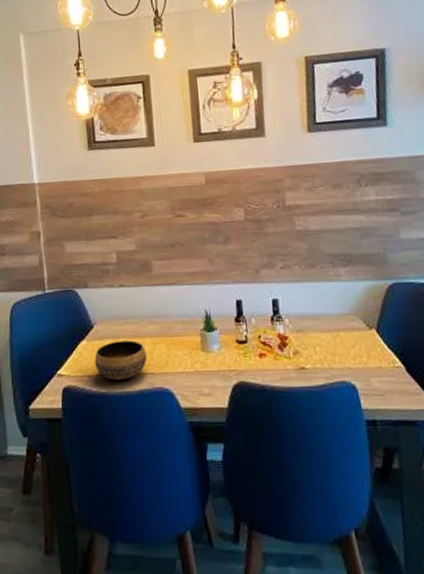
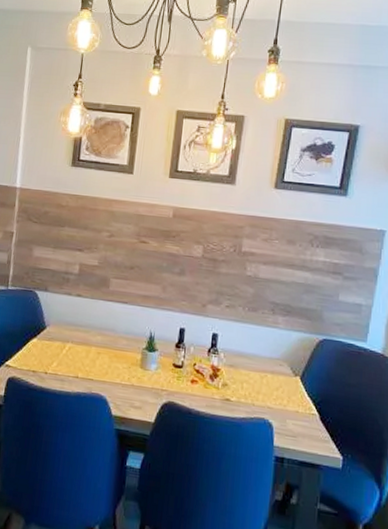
bowl: present [95,340,148,380] -> none [41,344,90,381]

